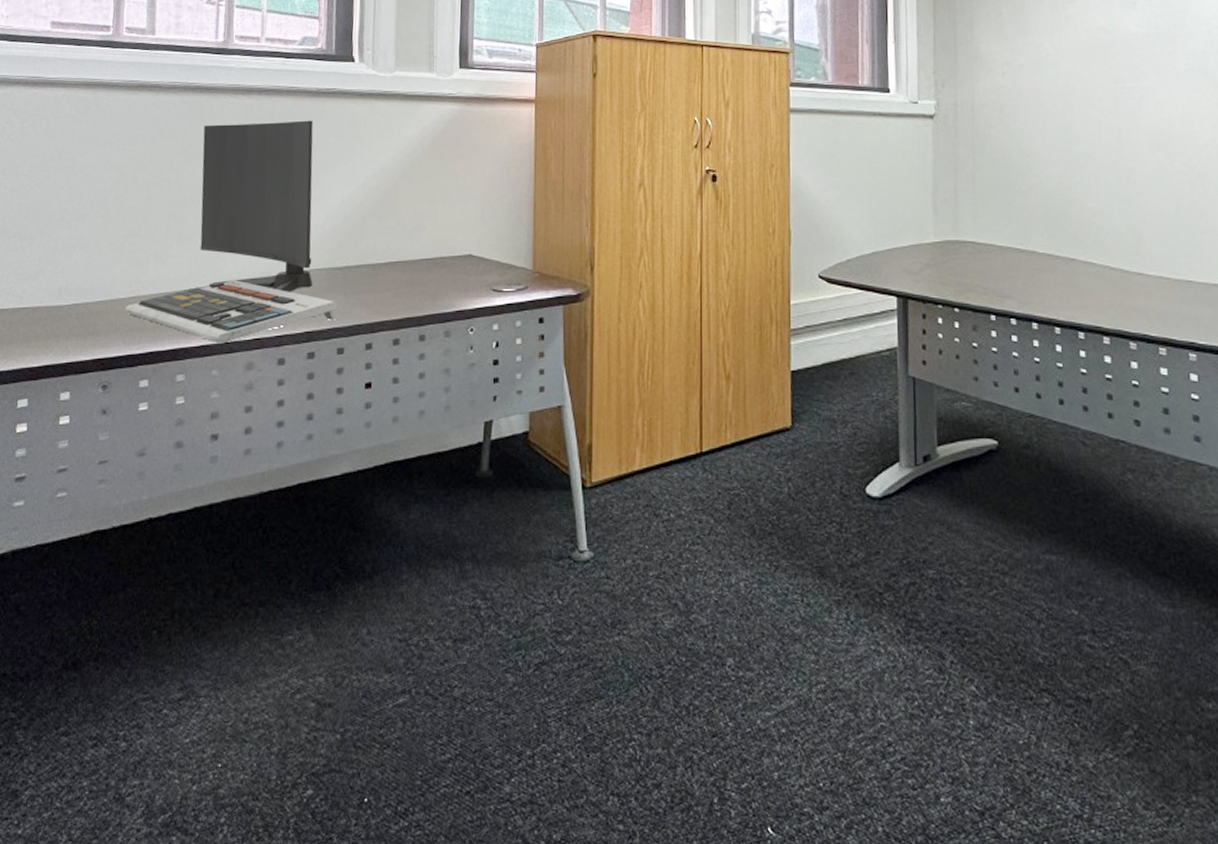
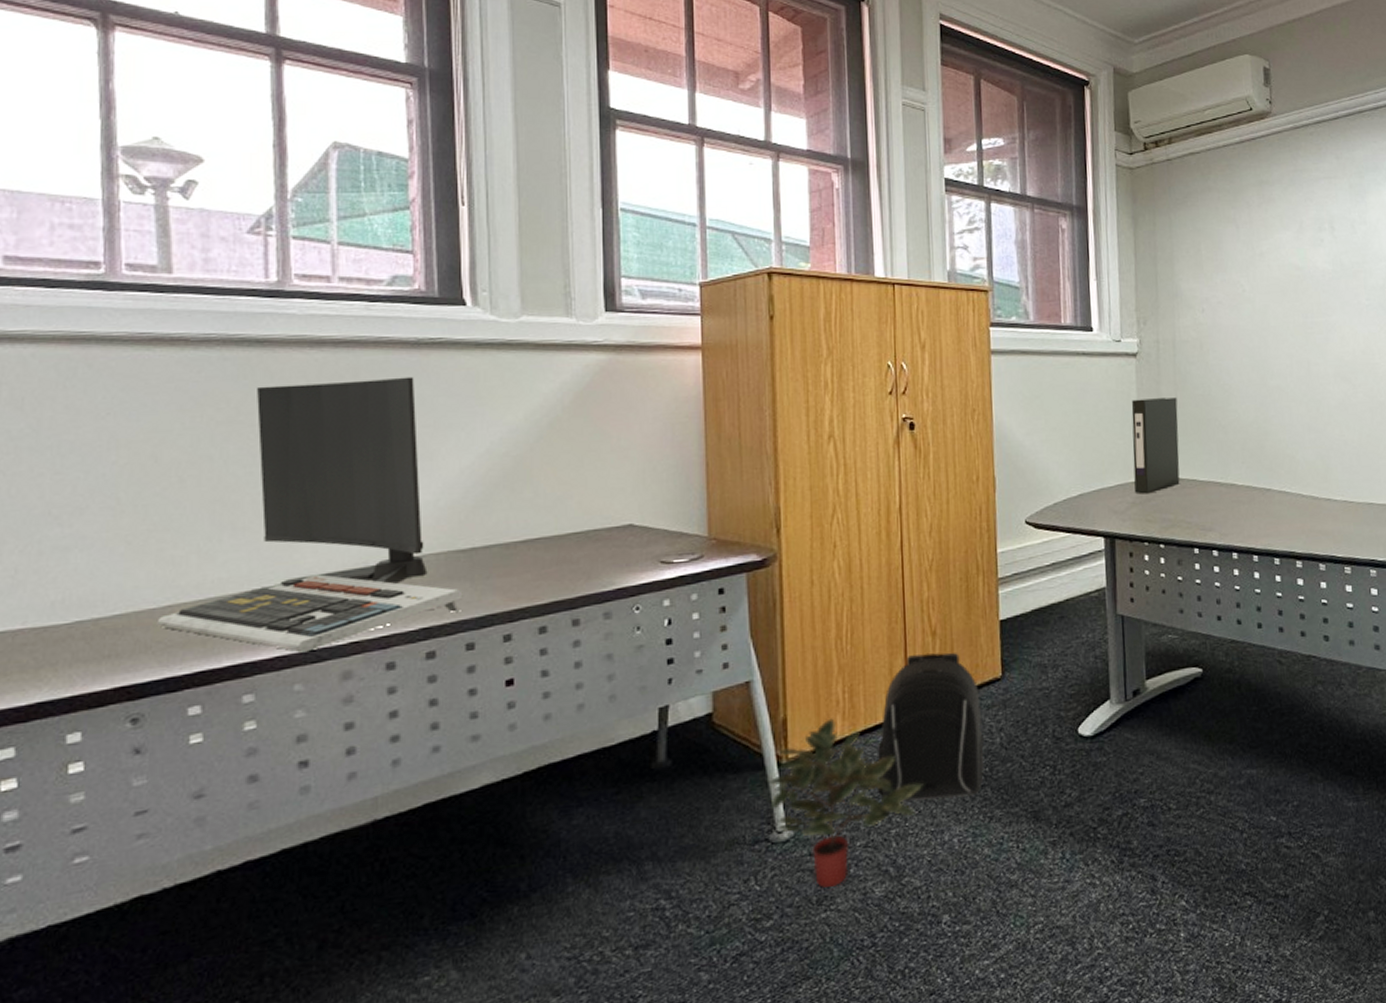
potted plant: none [573,449,715,612] -> present [768,718,925,888]
backpack: none [671,397,772,542] -> present [878,652,984,802]
binder: none [927,160,977,256] -> present [1131,397,1180,494]

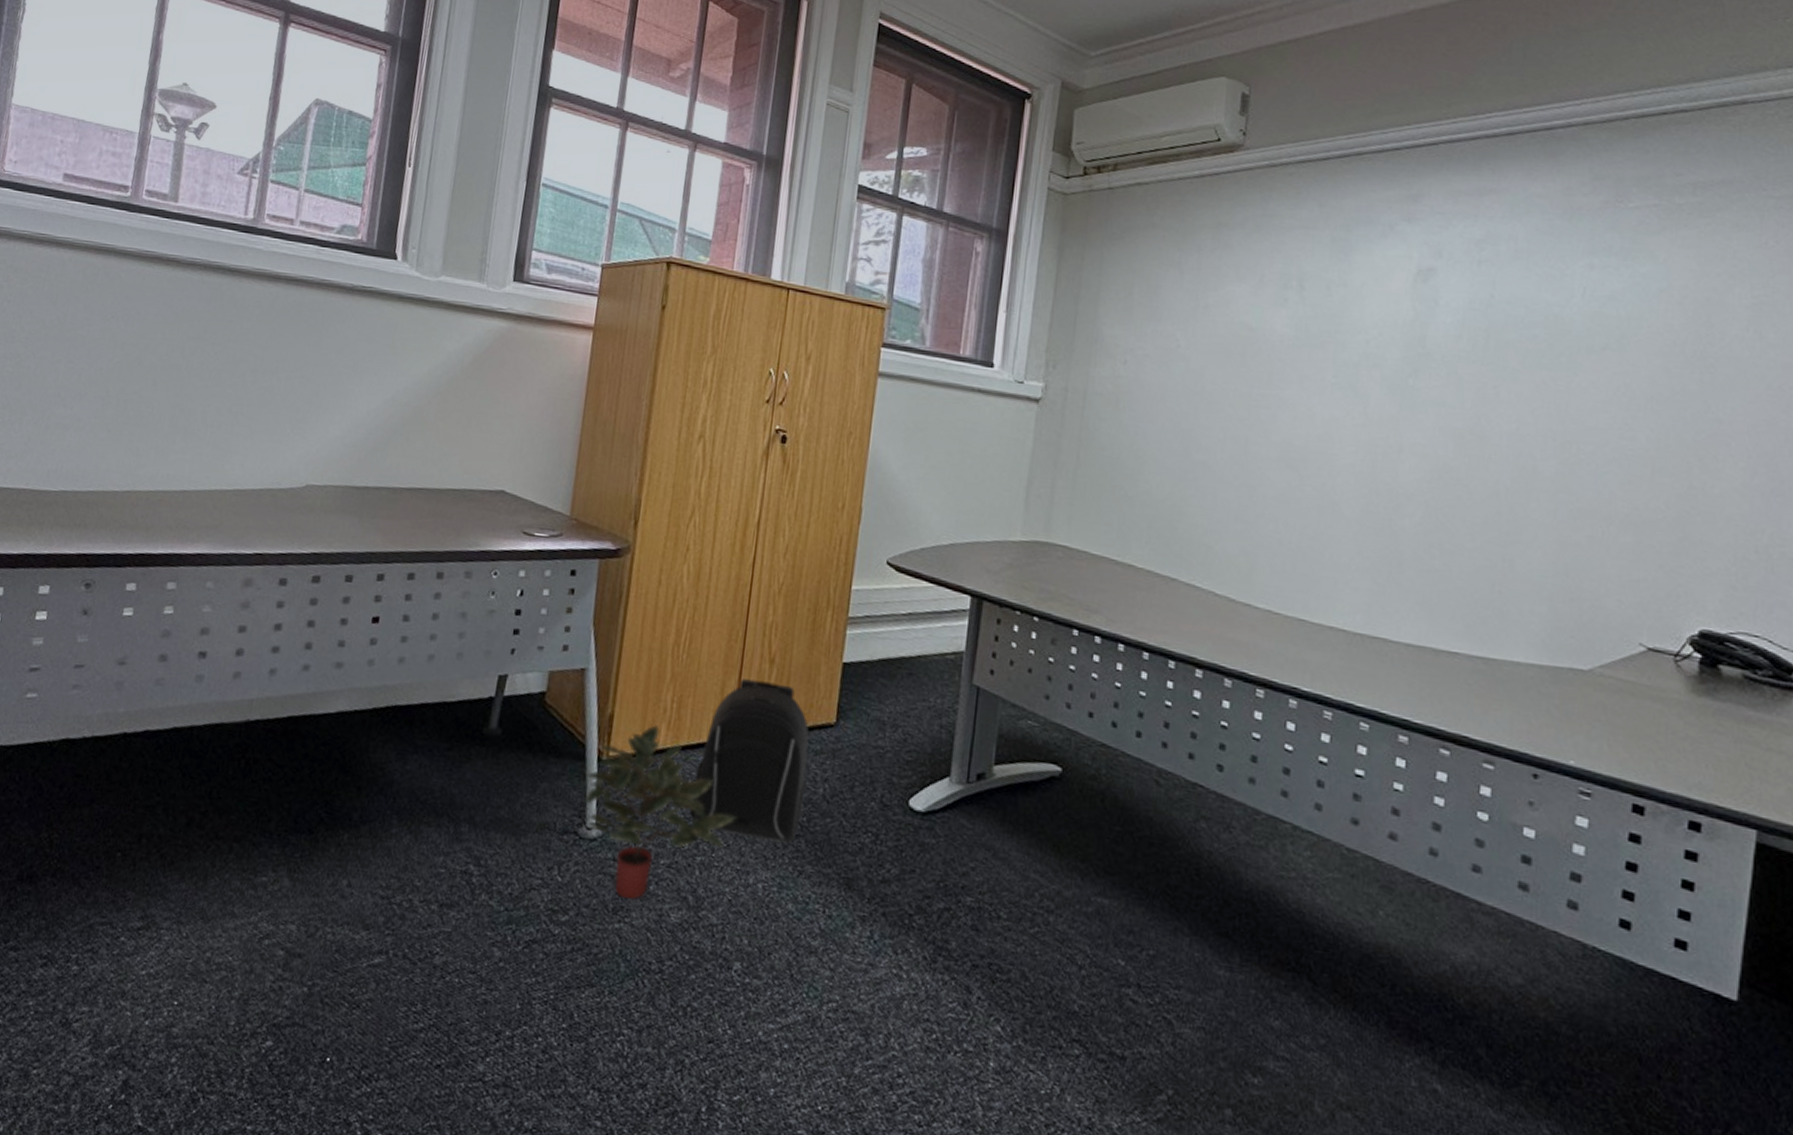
computer keyboard: present [156,574,463,653] -> none [117,486,351,555]
computer monitor: present [257,376,428,585] -> none [205,310,344,508]
binder: present [1131,397,1180,494] -> none [1014,450,1079,558]

